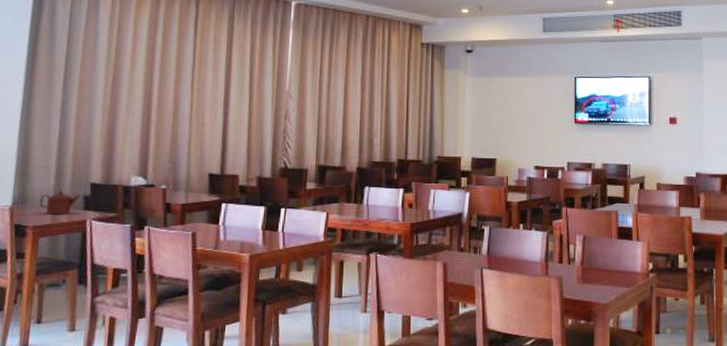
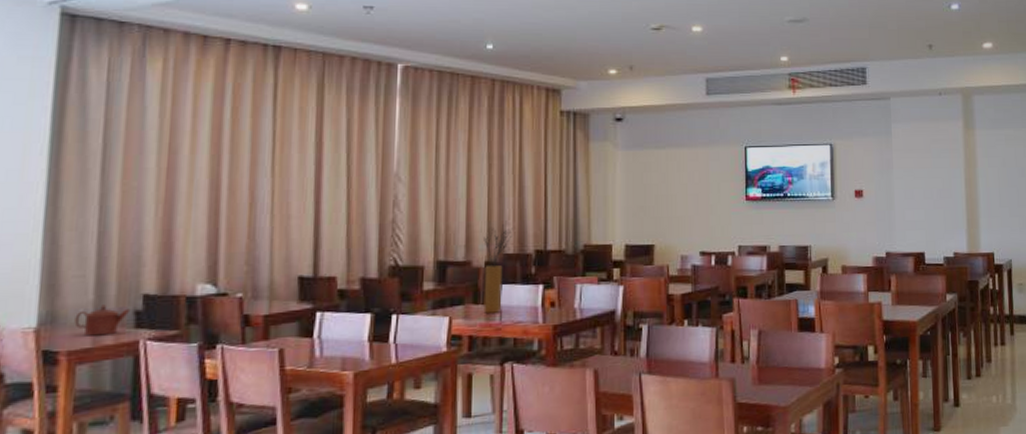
vase: none [354,136,380,211] -> present [483,223,513,313]

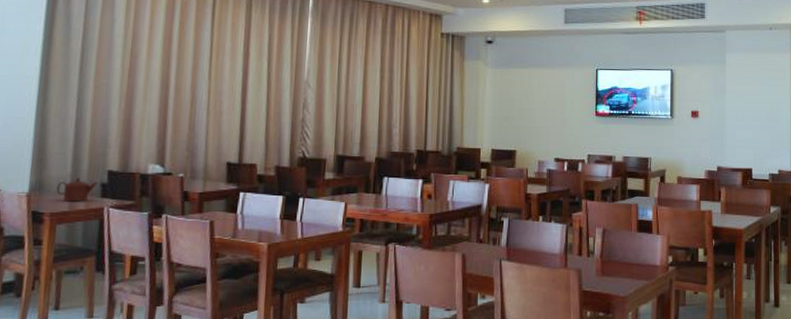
vase: present [483,223,513,313] -> none [373,126,399,201]

